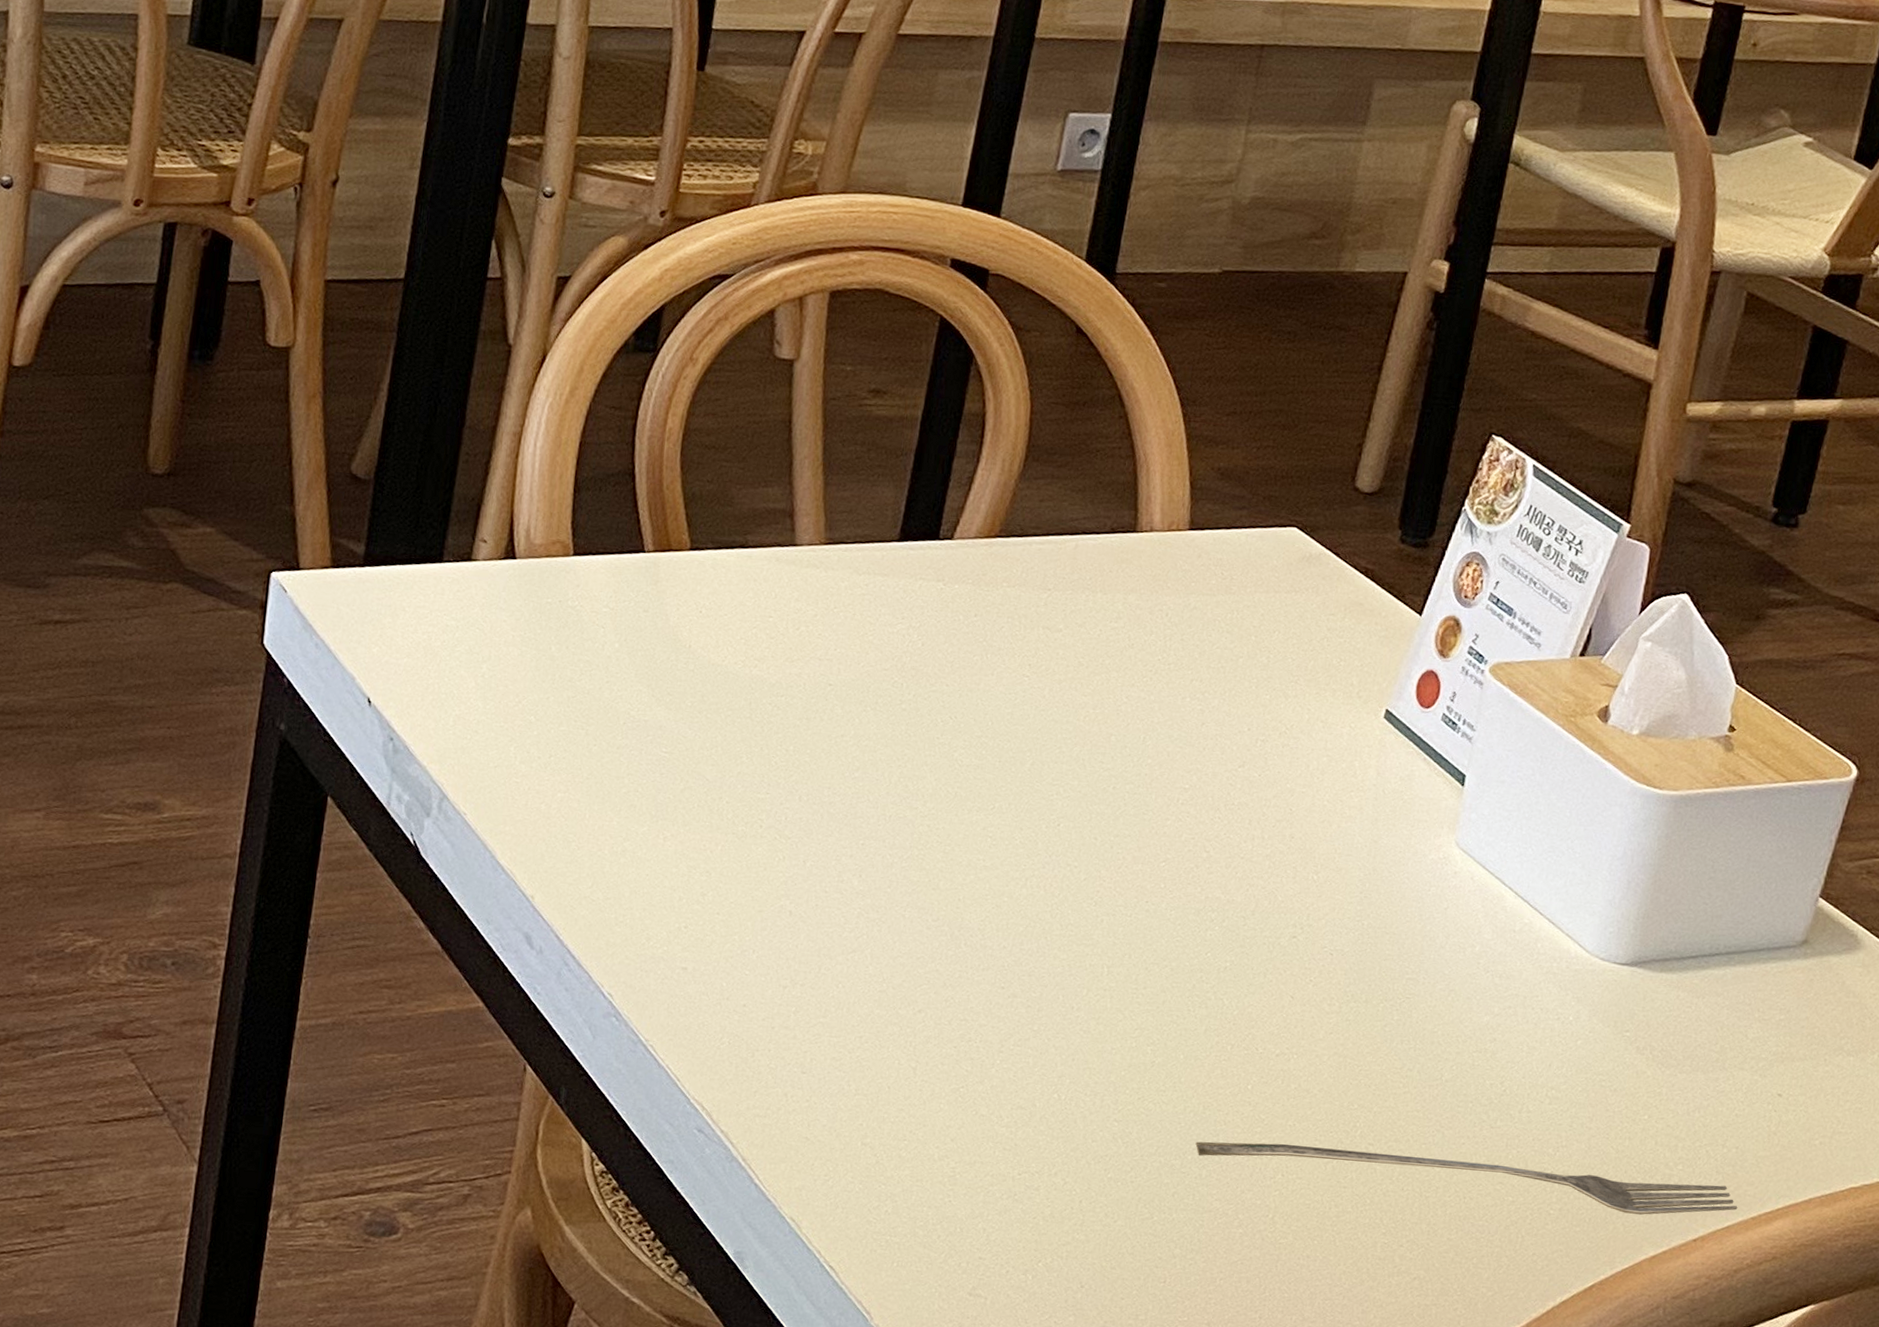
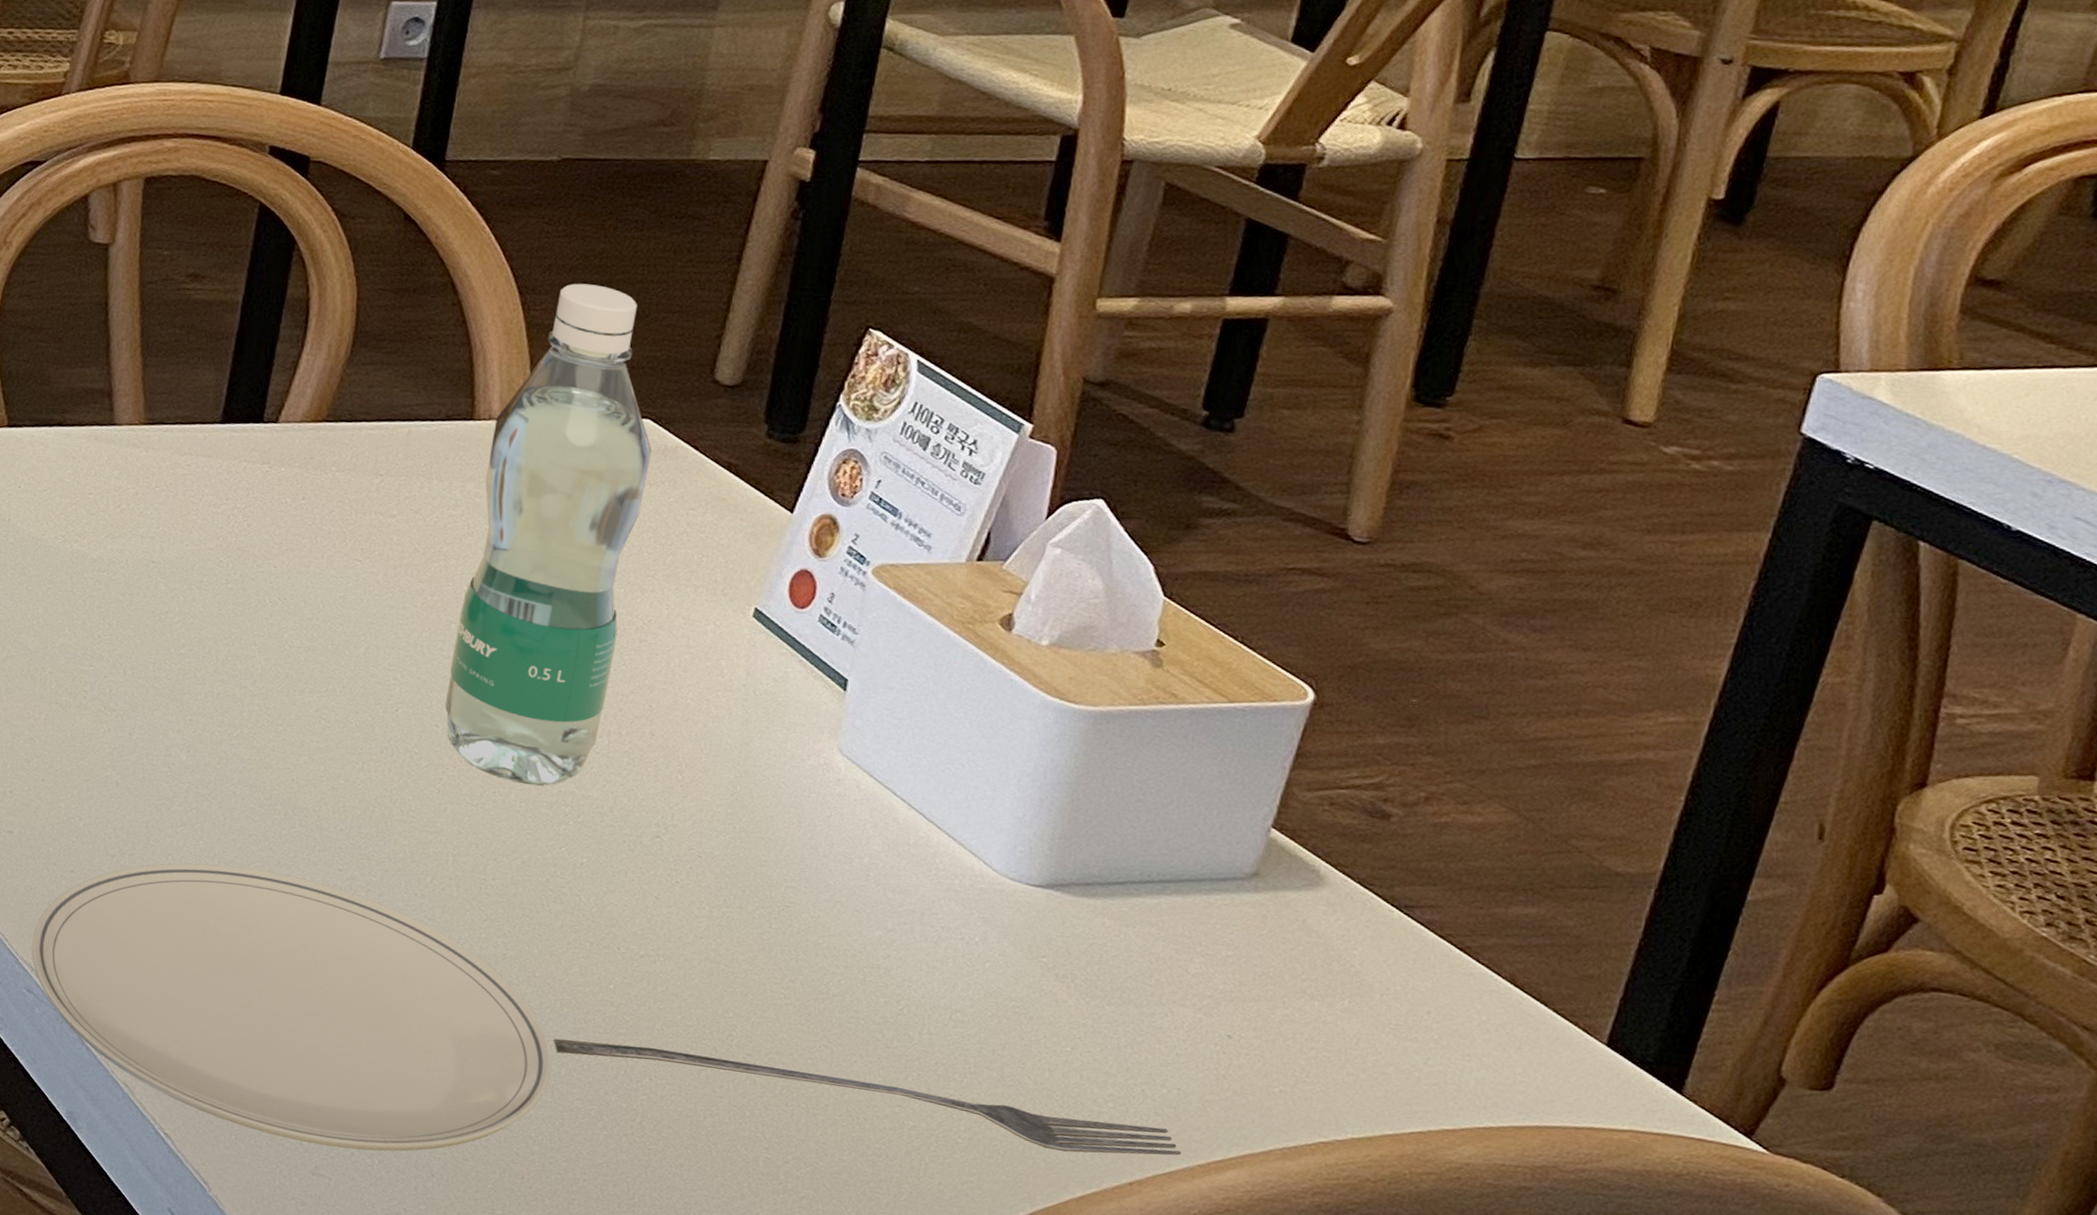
plate: none [703,989,1194,1267] -> present [31,863,552,1152]
bottle: none [1103,394,1298,893] -> present [444,283,652,786]

